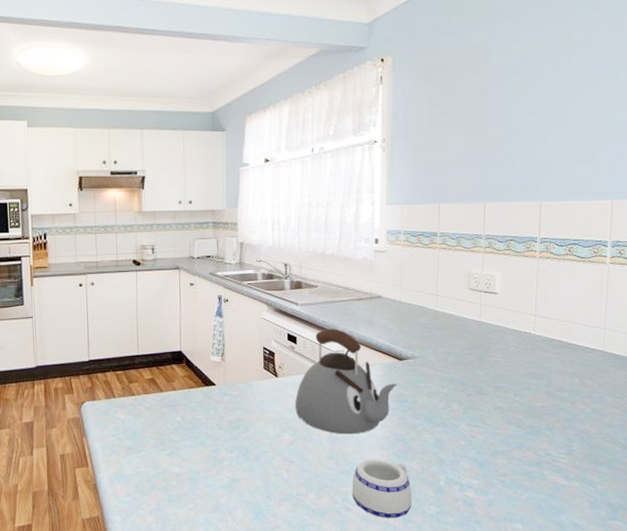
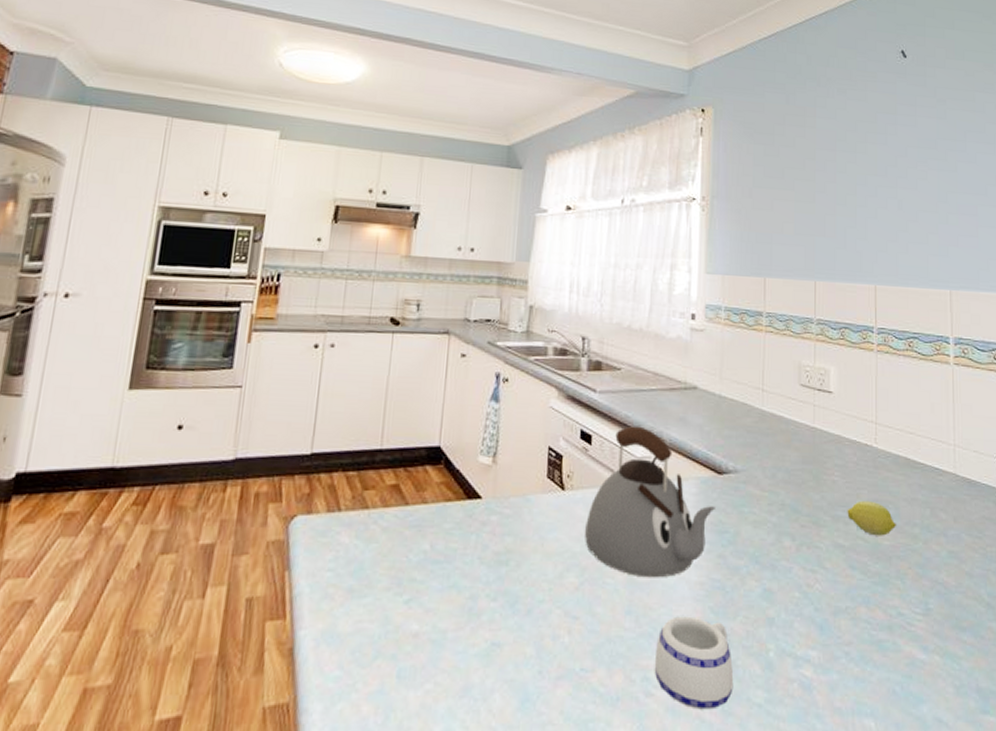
fruit: none [506,374,549,400] -> present [847,500,897,536]

